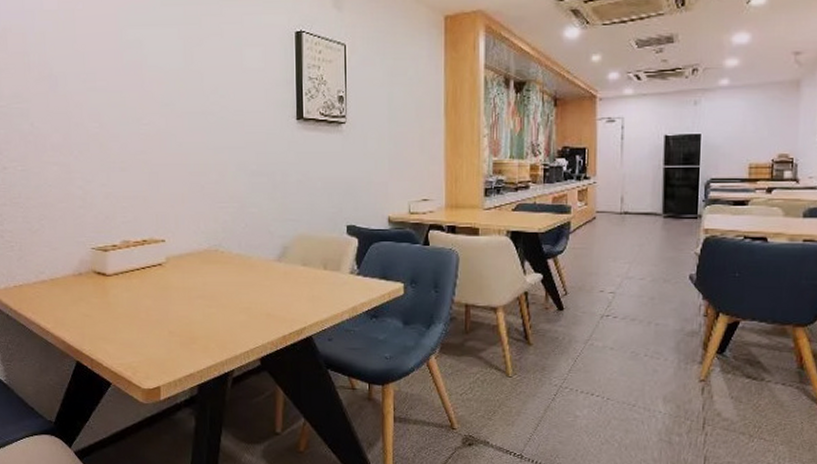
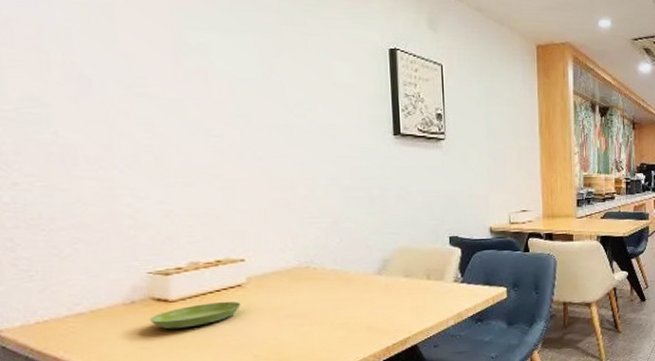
saucer: none [91,278,161,301] -> present [149,301,241,330]

